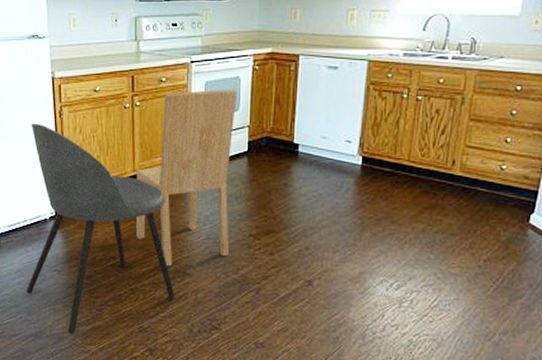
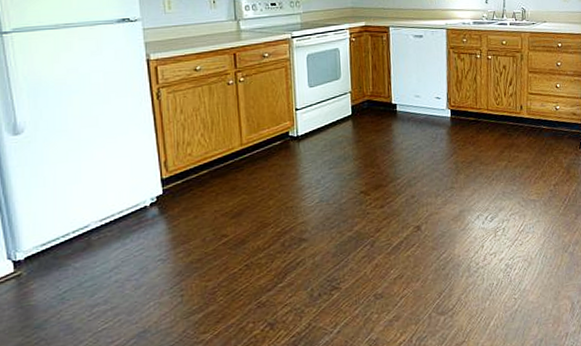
dining chair: present [26,123,175,335] -> none [125,107,293,327]
dining chair: present [136,89,238,267] -> none [244,59,342,236]

